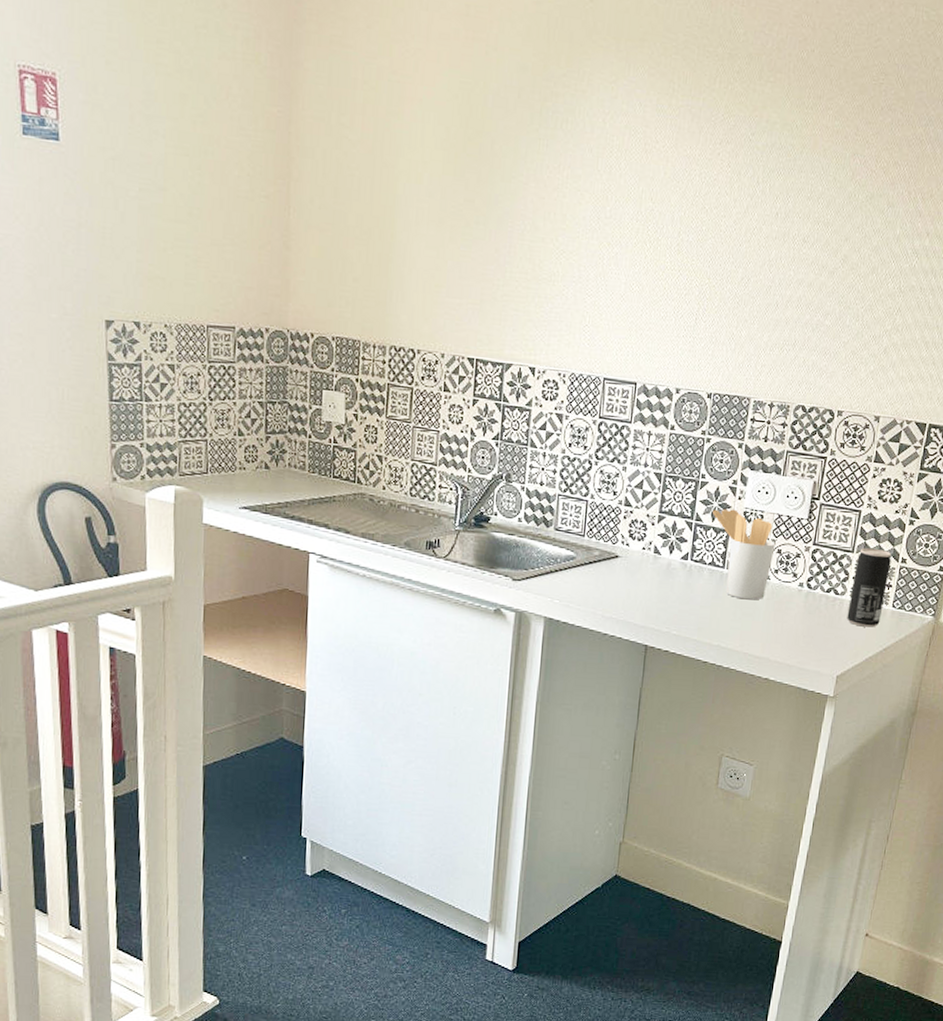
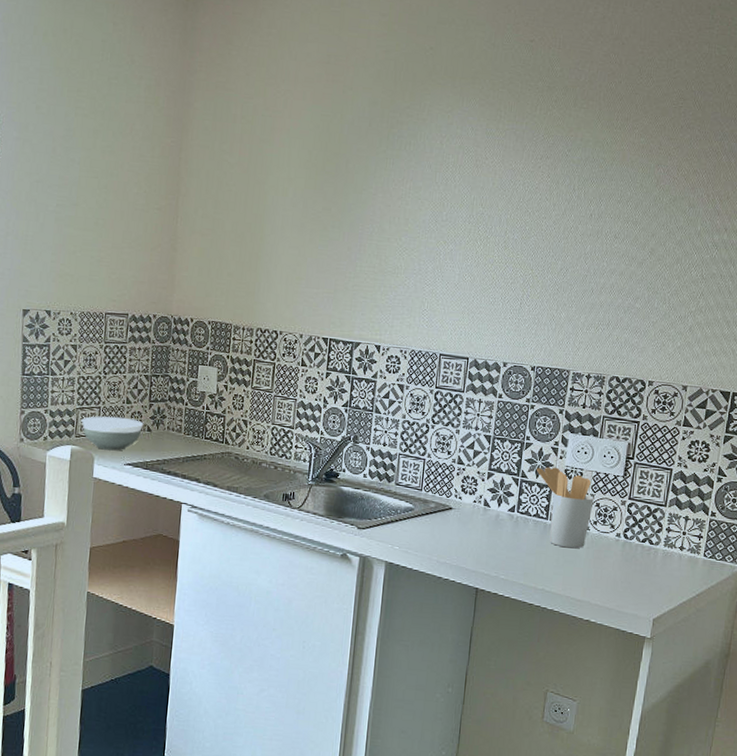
bowl: none [185,450,260,492] -> present [81,416,144,451]
beverage can: present [847,547,892,628] -> none [661,502,702,575]

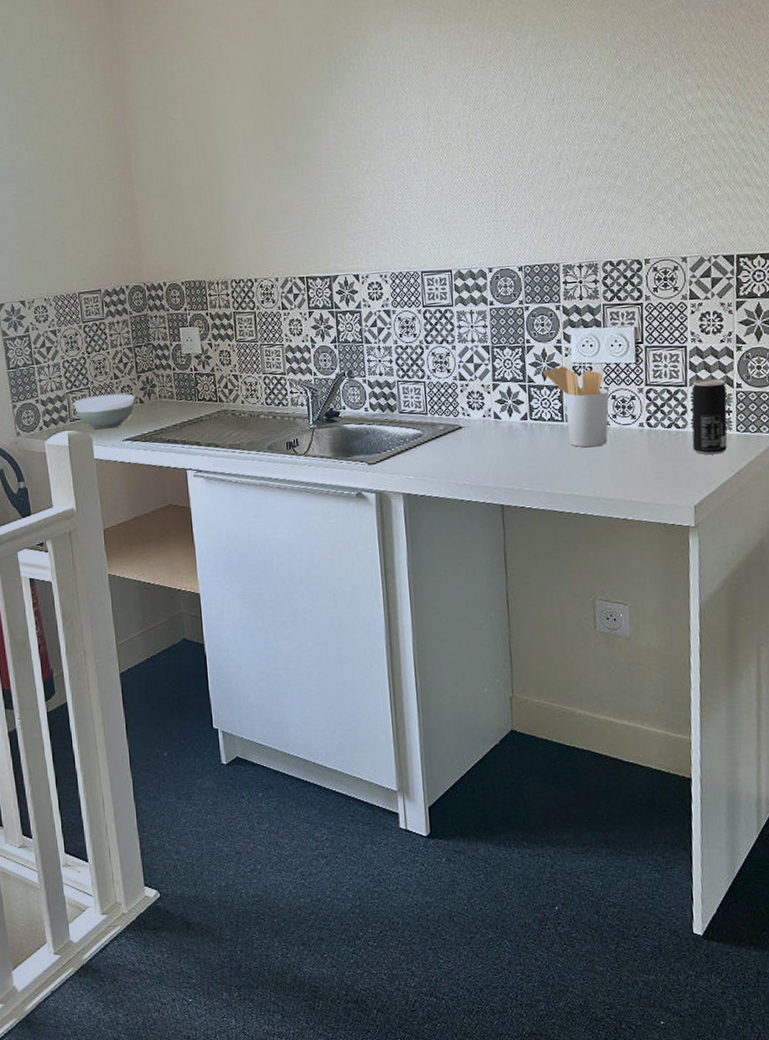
beverage can: none [661,502,702,575] -> present [692,378,727,455]

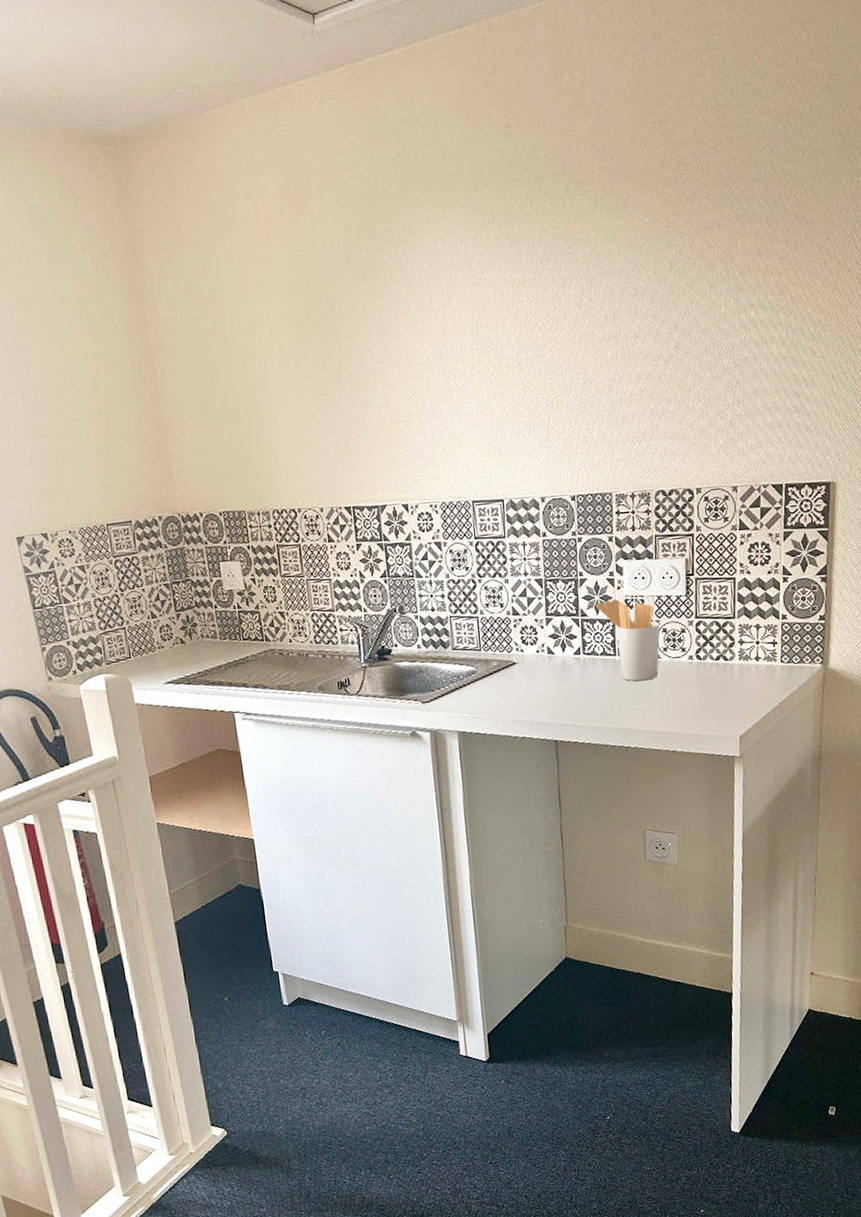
bowl: present [73,393,135,430] -> none [108,633,176,673]
beverage can: present [692,378,727,455] -> none [739,610,773,686]

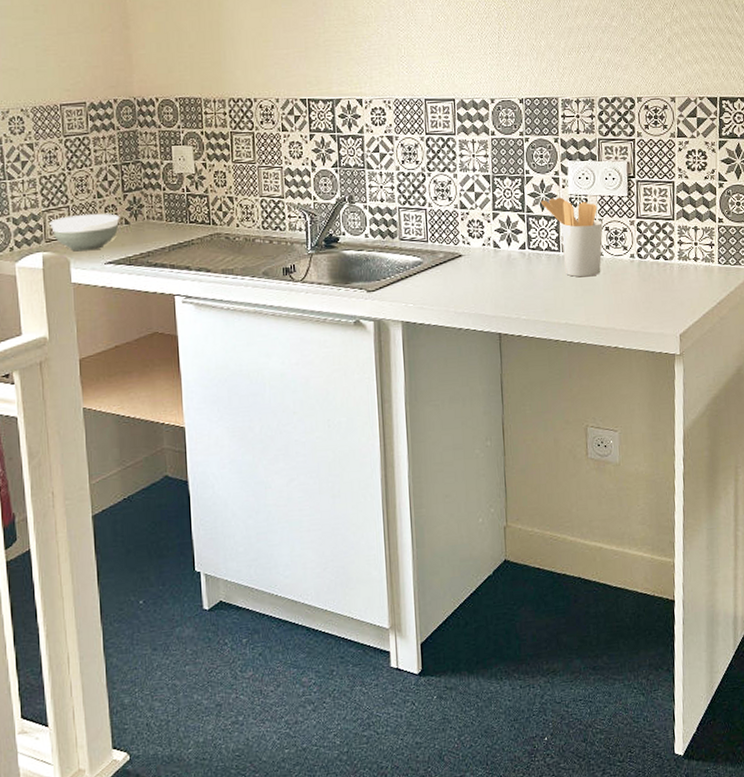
bowl: none [108,633,176,673] -> present [49,213,120,252]

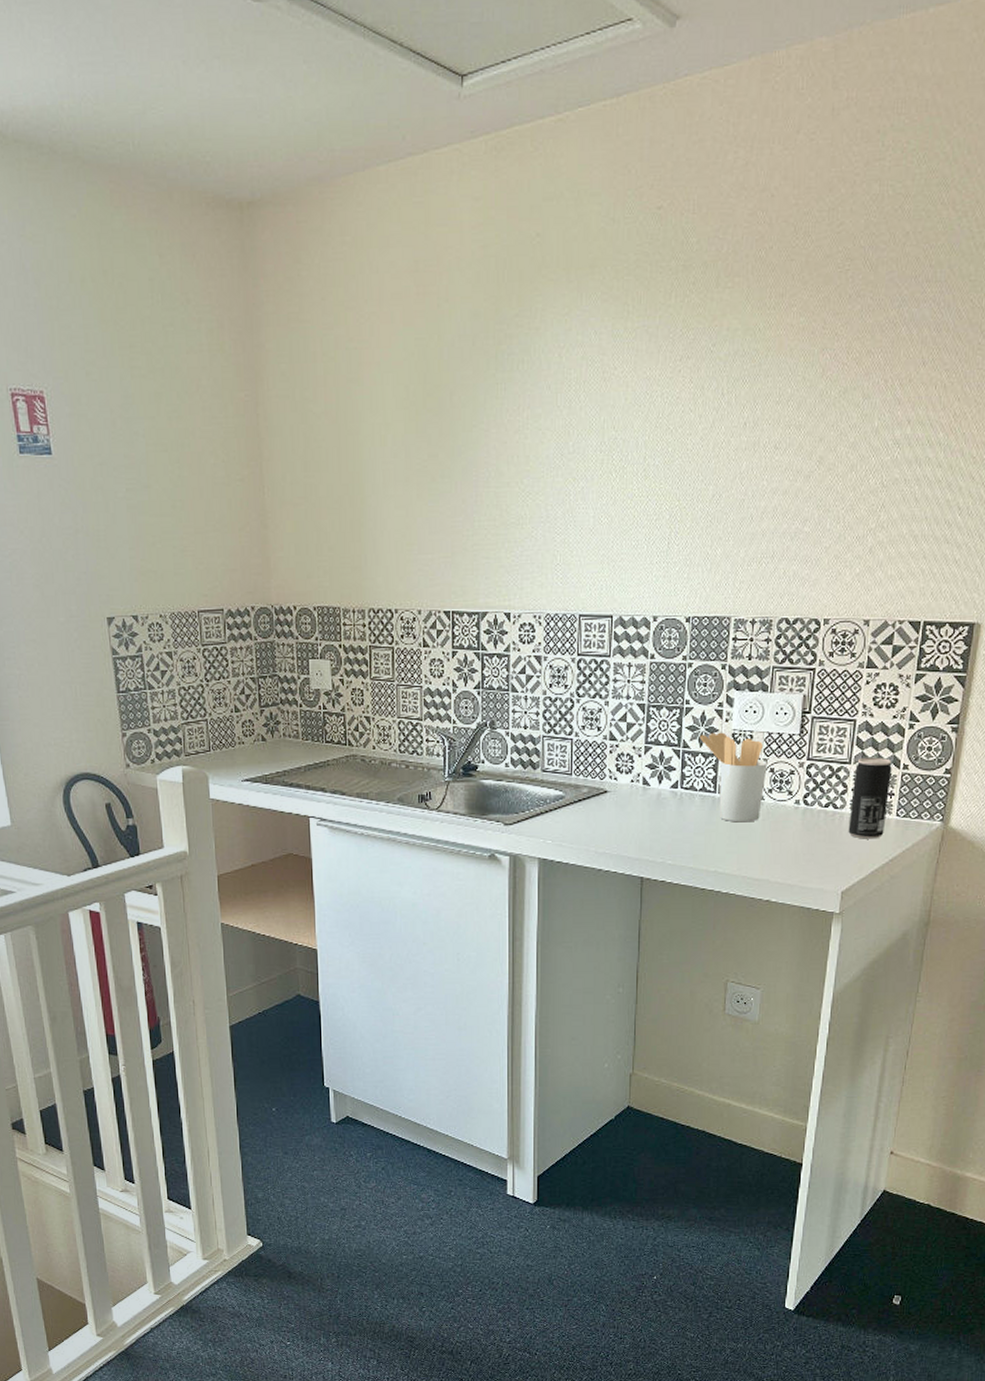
bowl: present [49,213,120,252] -> none [188,728,257,767]
beverage can: none [678,213,710,286] -> present [848,757,892,839]

